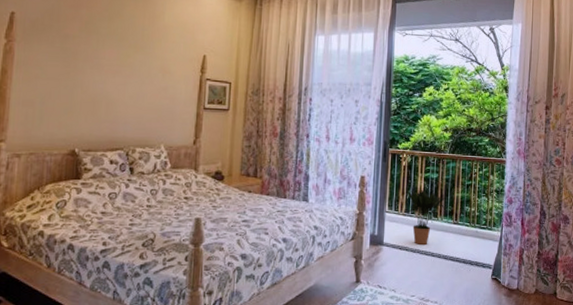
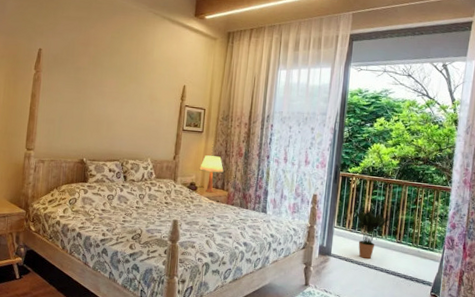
table lamp: none [226,136,256,182] -> present [199,155,224,193]

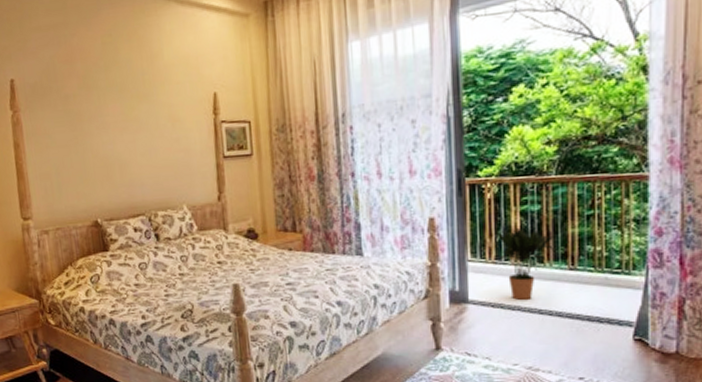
table lamp: present [199,155,224,193] -> none [256,185,292,240]

